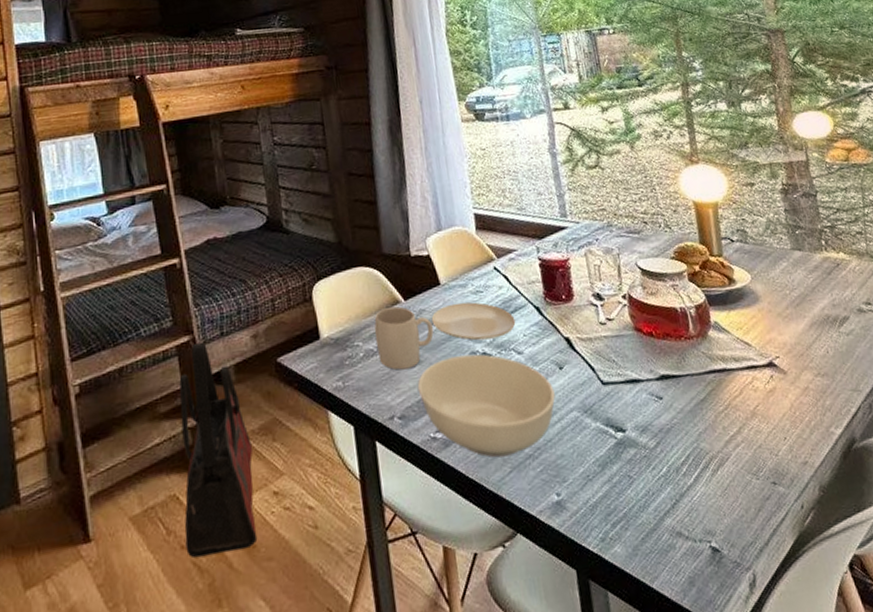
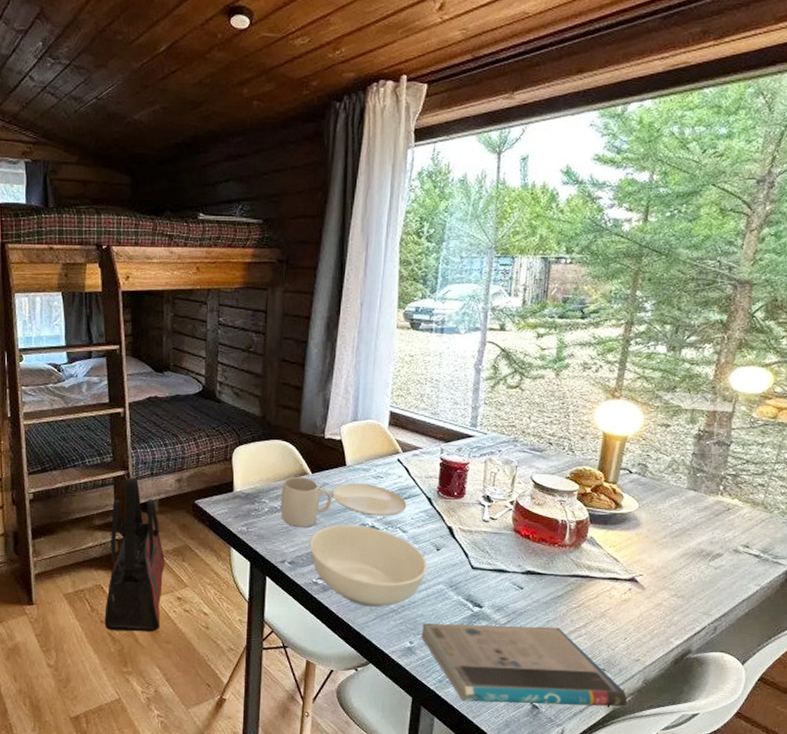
book: none [565,439,812,562] -> present [421,623,628,707]

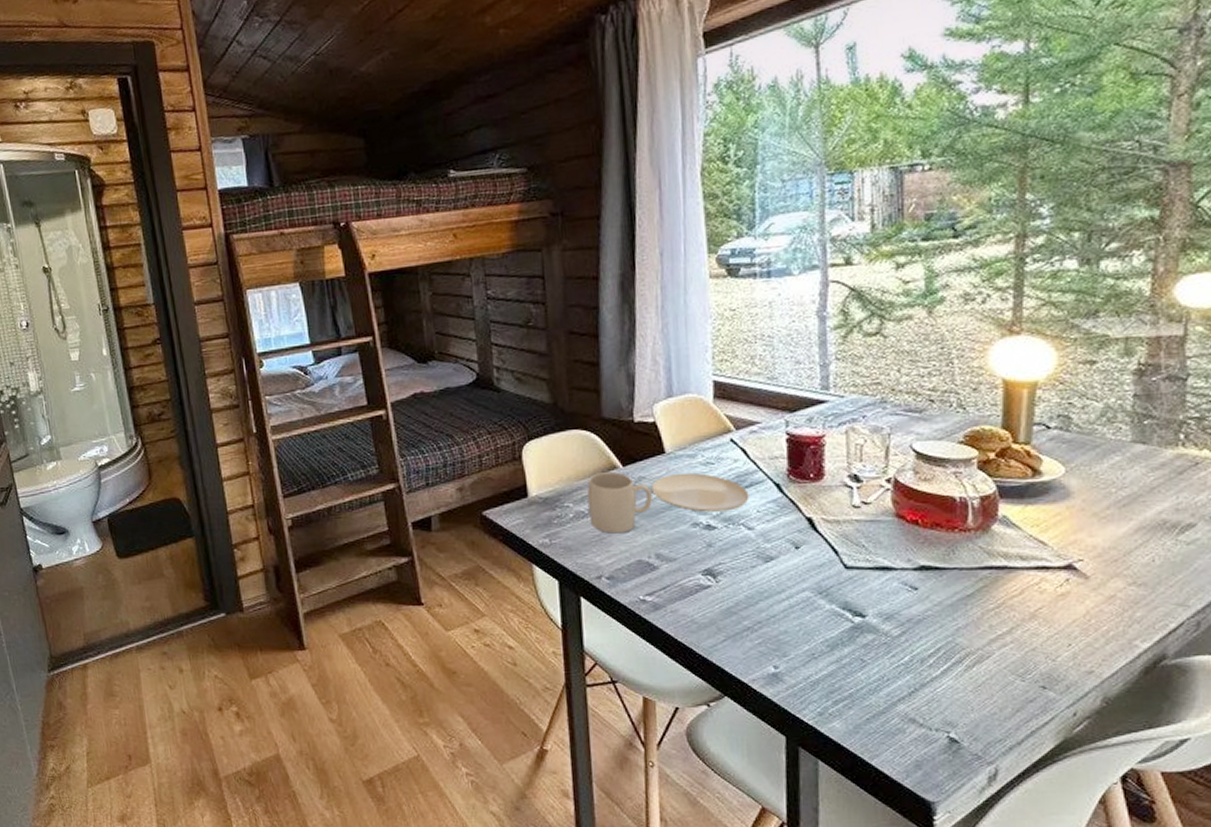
duffel bag: present [104,478,166,632] -> none [385,491,458,675]
bowl: present [309,525,428,607] -> none [629,525,786,626]
book: present [421,623,628,707] -> none [788,635,1084,738]

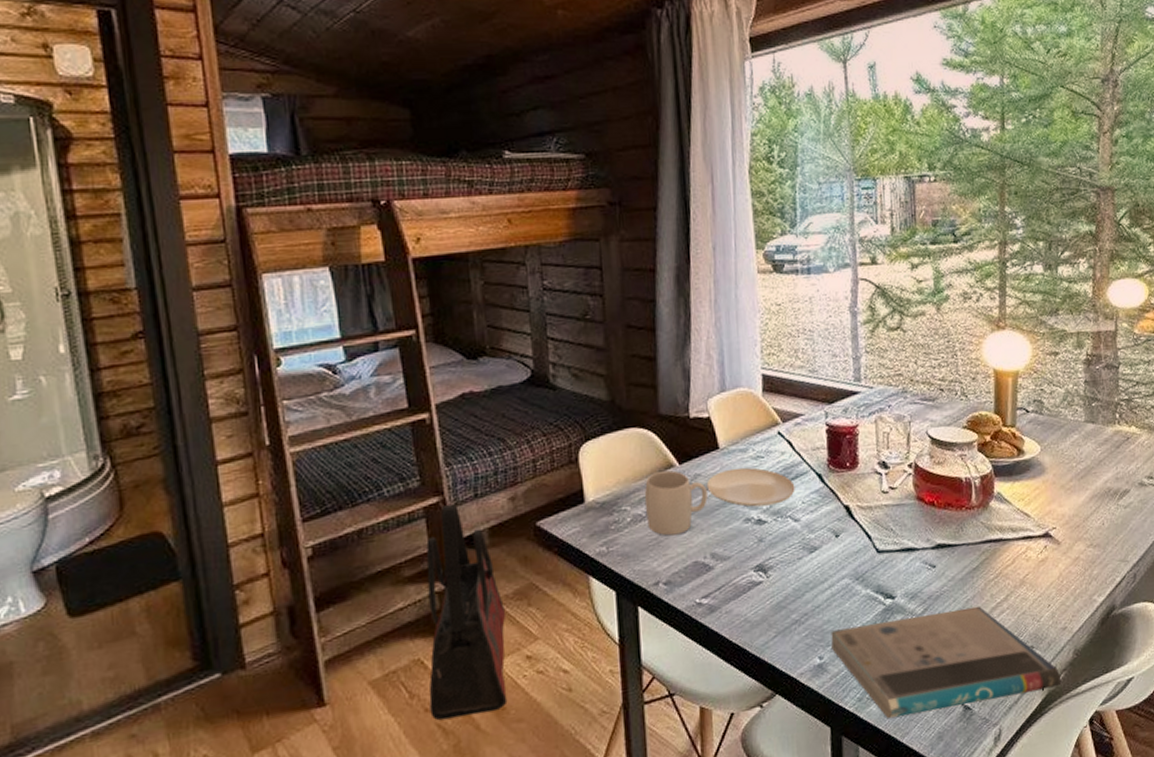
duffel bag: none [385,491,458,675] -> present [426,504,508,721]
book: none [788,635,1084,738] -> present [831,606,1062,719]

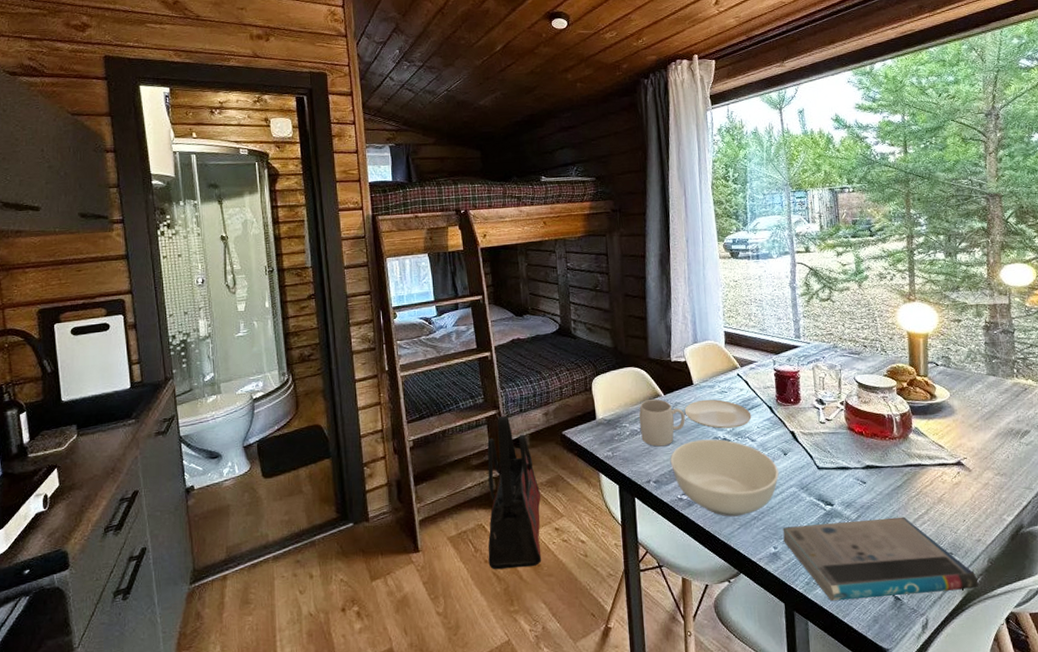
bowl: none [686,520,828,623] -> present [670,439,779,517]

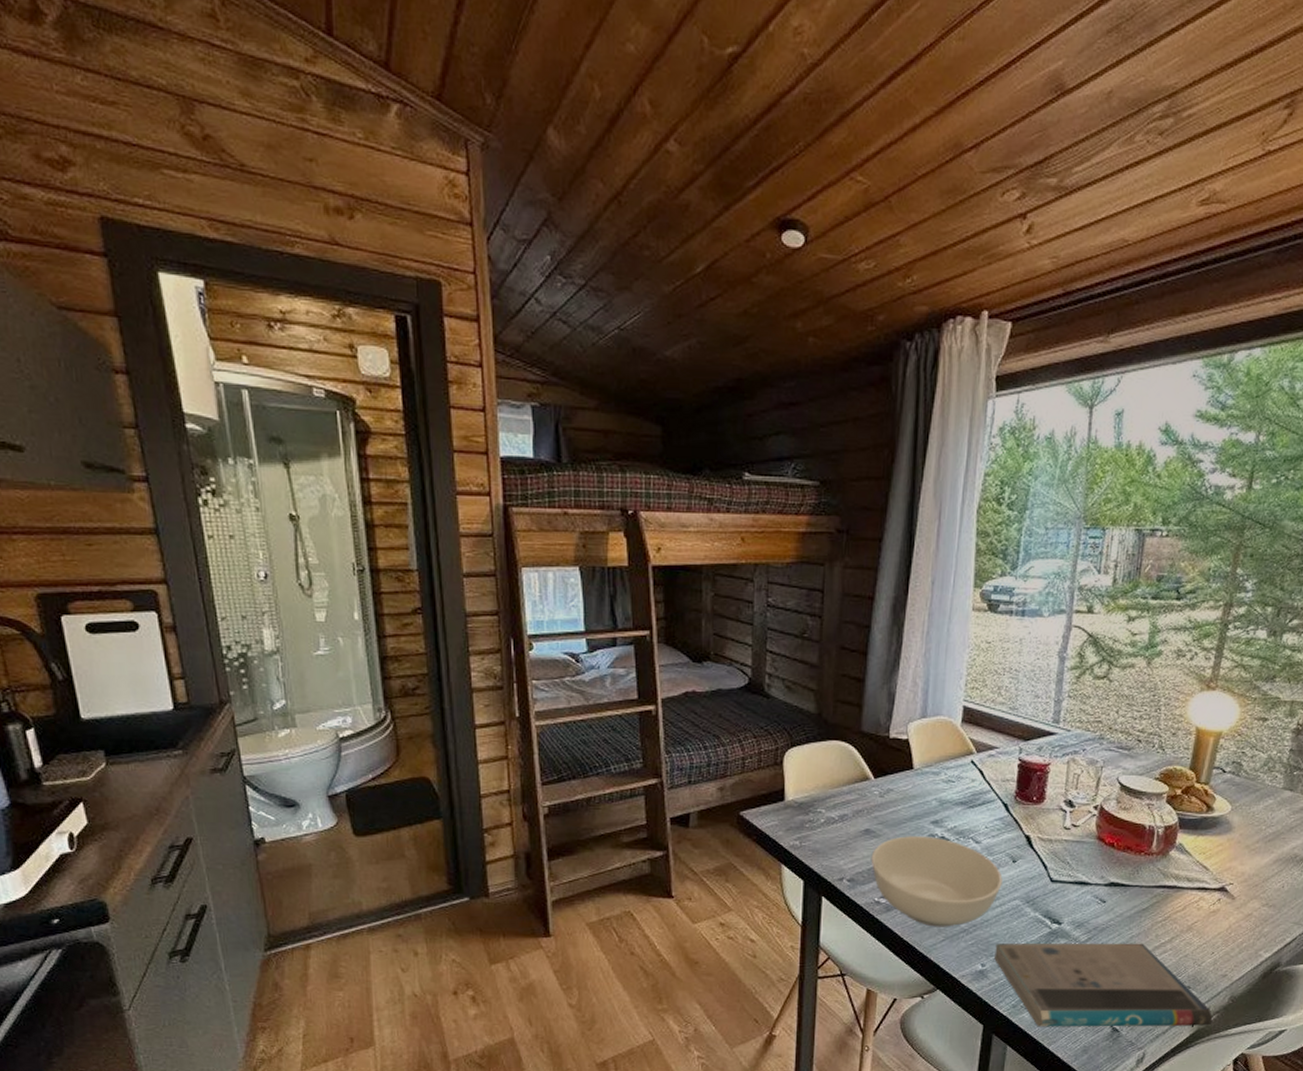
duffel bag: present [487,416,542,570] -> none [635,787,706,964]
mug: present [638,398,685,447] -> none [838,781,897,840]
plate: present [684,399,752,429] -> none [897,788,981,826]

